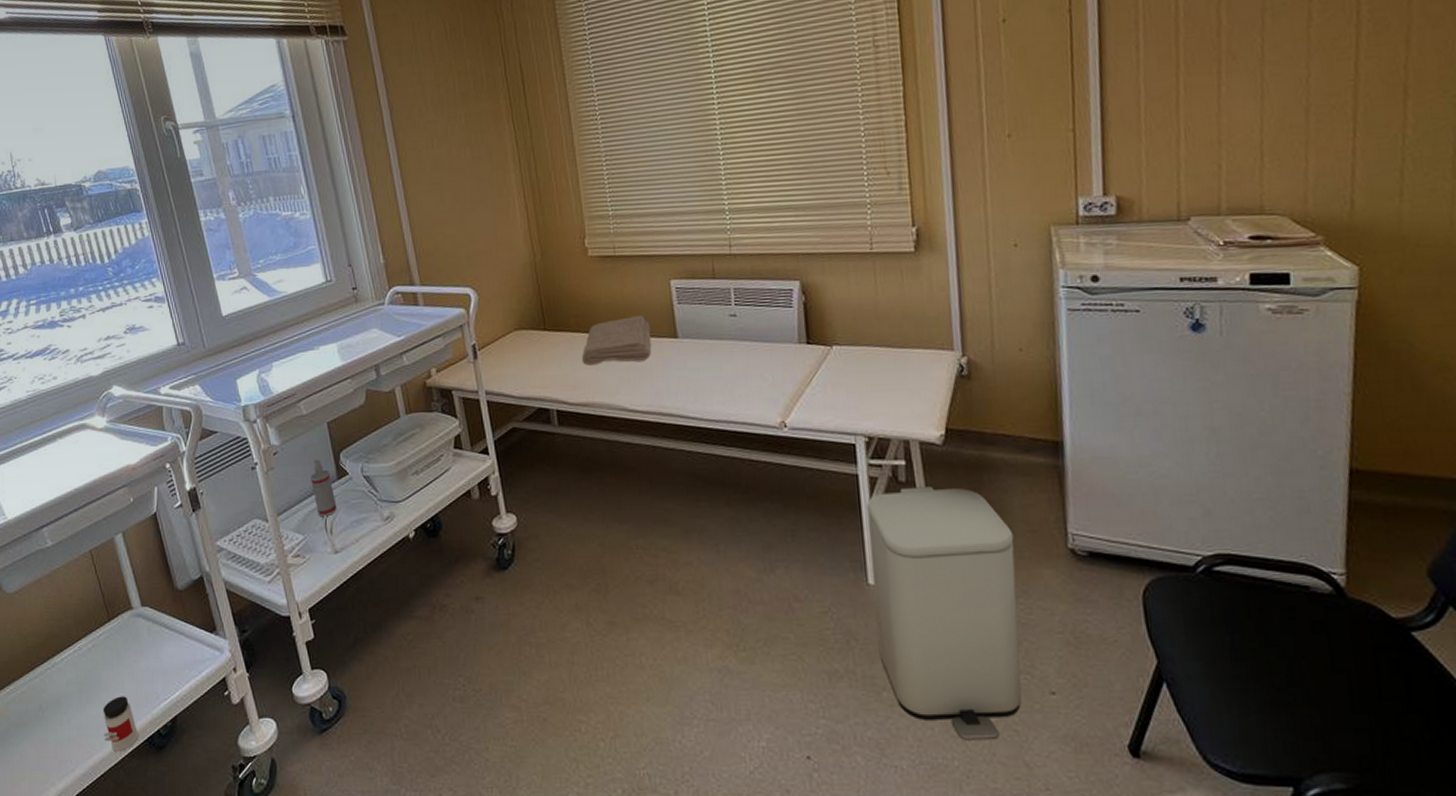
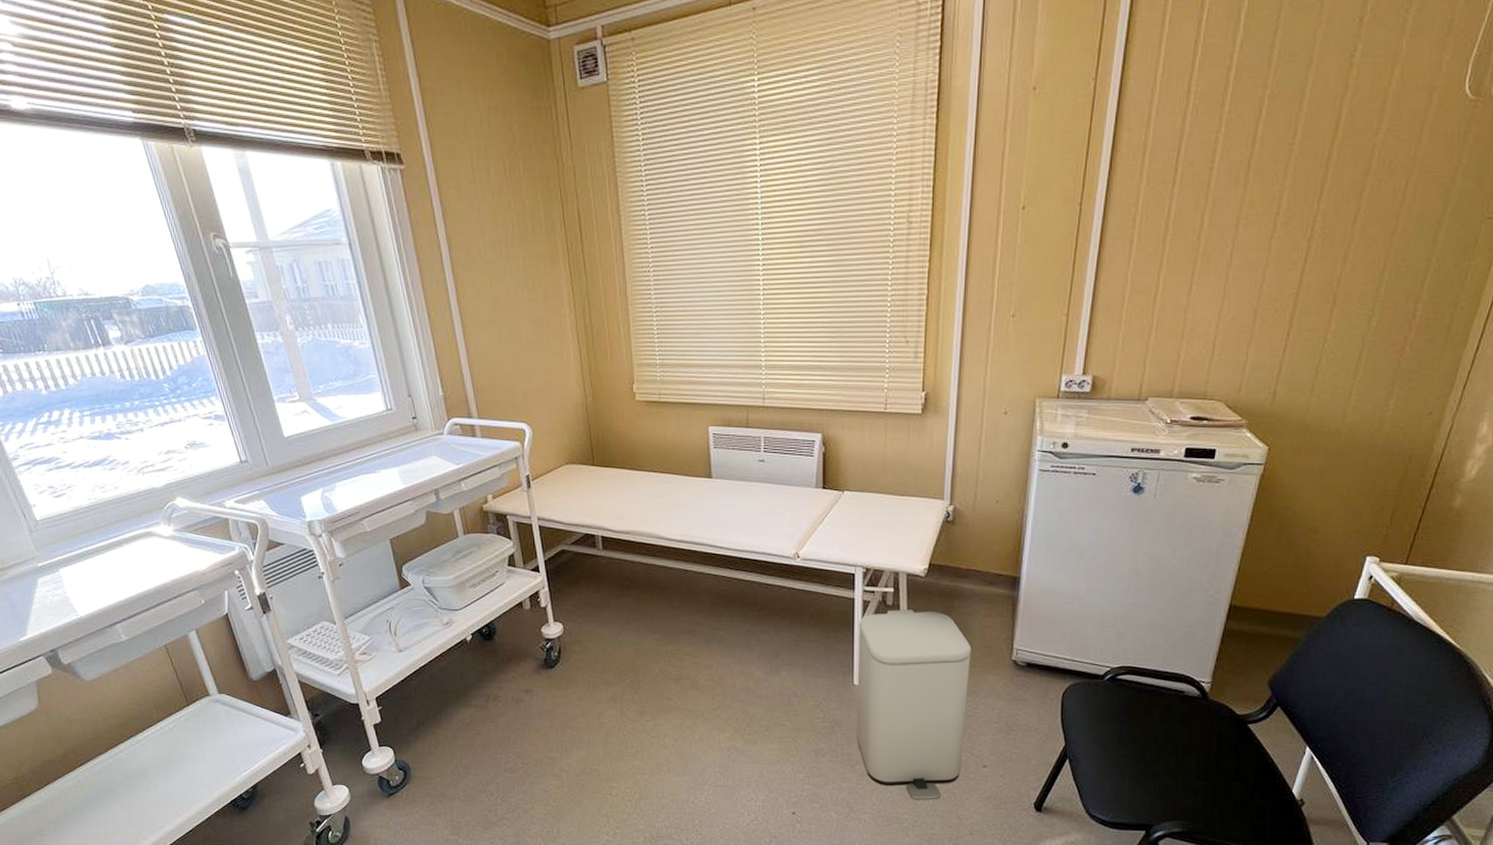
pill bottle: present [103,696,139,751] -> none [187,767,223,812]
spray bottle: present [311,459,337,517] -> none [375,571,401,621]
towel: present [581,314,652,367] -> none [625,456,689,500]

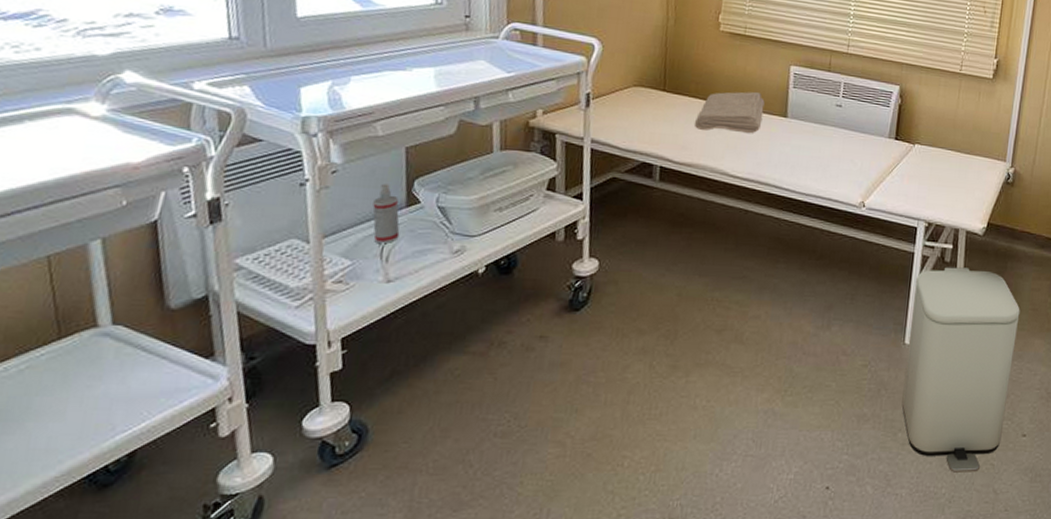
spray bottle: none [375,571,401,621] -> present [372,183,400,244]
towel: none [625,456,689,500] -> present [694,91,765,134]

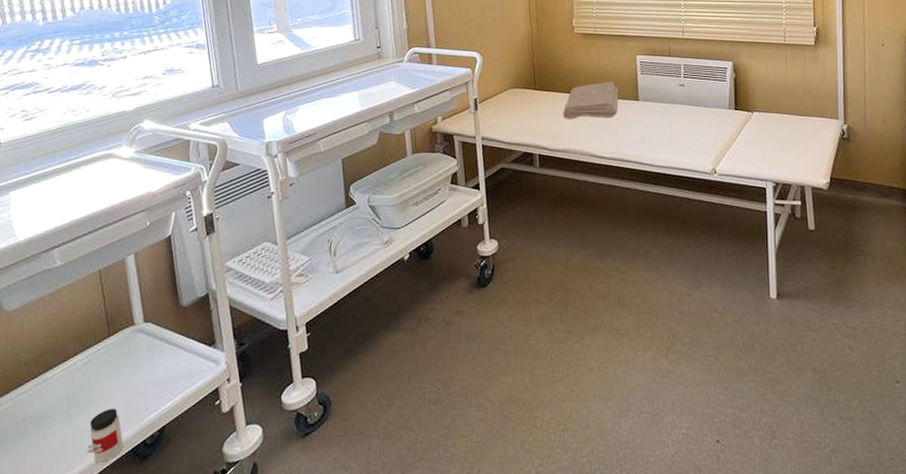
pill bottle: none [20,426,76,491] -> present [87,408,124,463]
spray bottle: present [372,183,400,244] -> none [321,190,343,241]
pedal bin: present [901,267,1020,472] -> none [772,222,876,422]

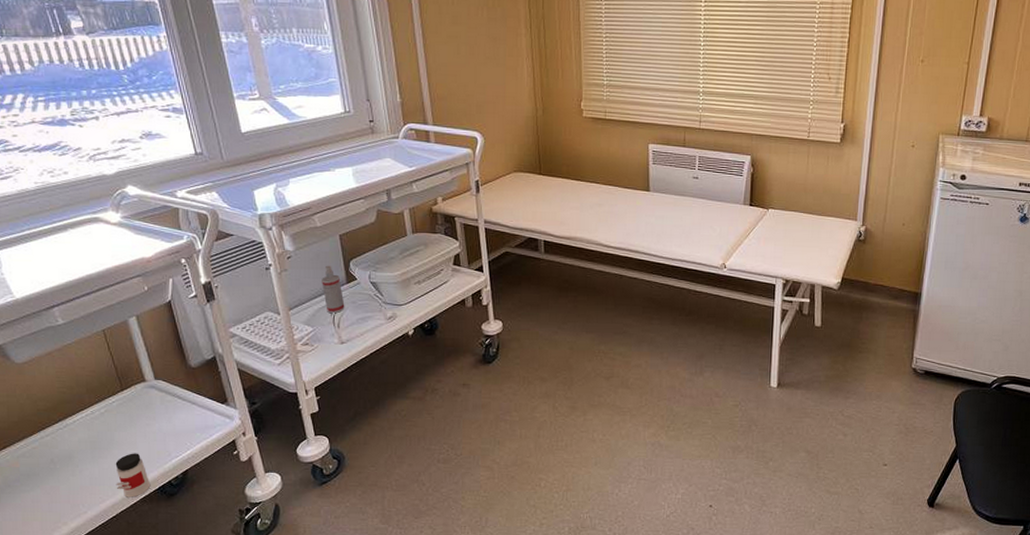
spray bottle: none [321,190,343,241] -> present [322,265,345,314]
towel: present [562,81,619,120] -> none [568,169,629,208]

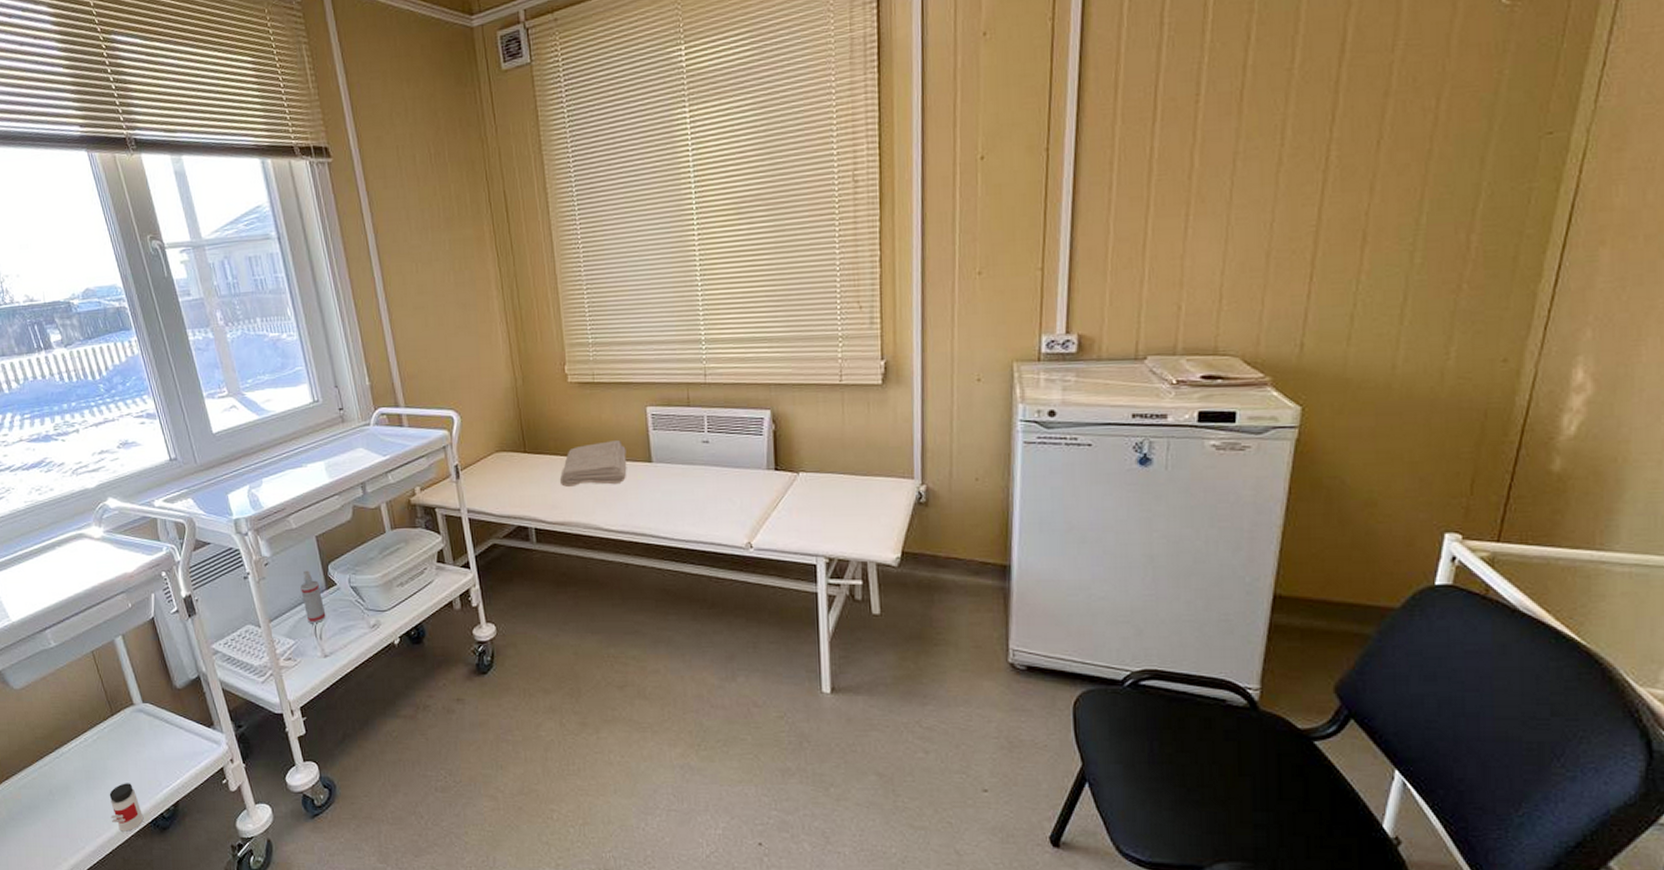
towel: none [568,169,629,208] -> present [559,439,627,488]

